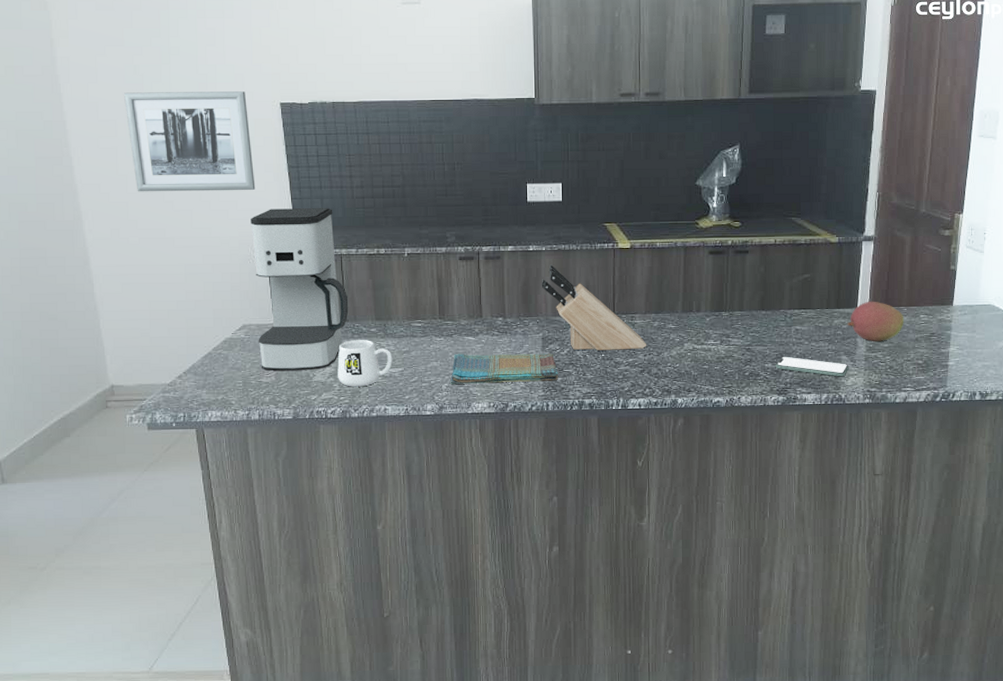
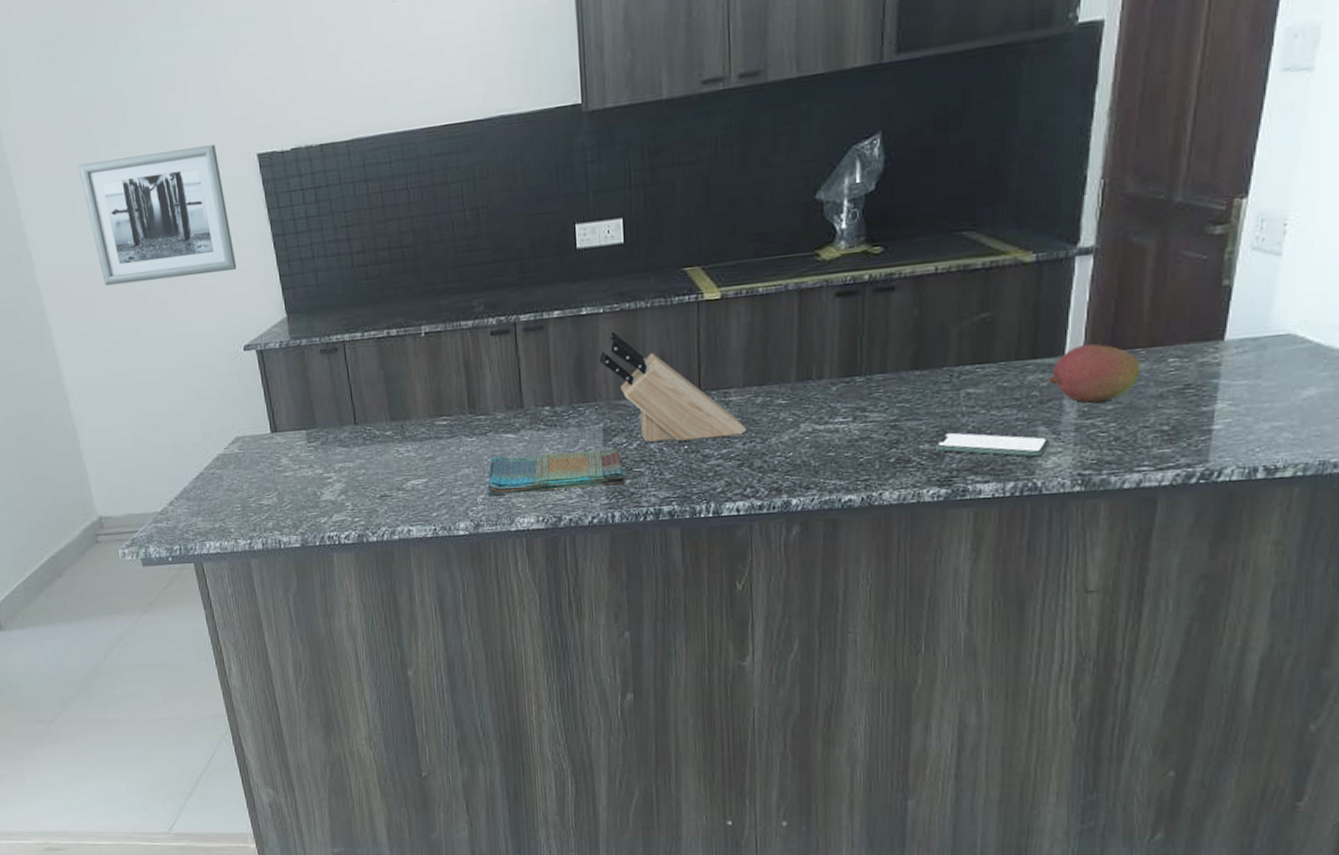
coffee maker: present [251,208,349,371] -> none [234,283,358,491]
mug: present [337,340,393,387] -> none [348,446,414,505]

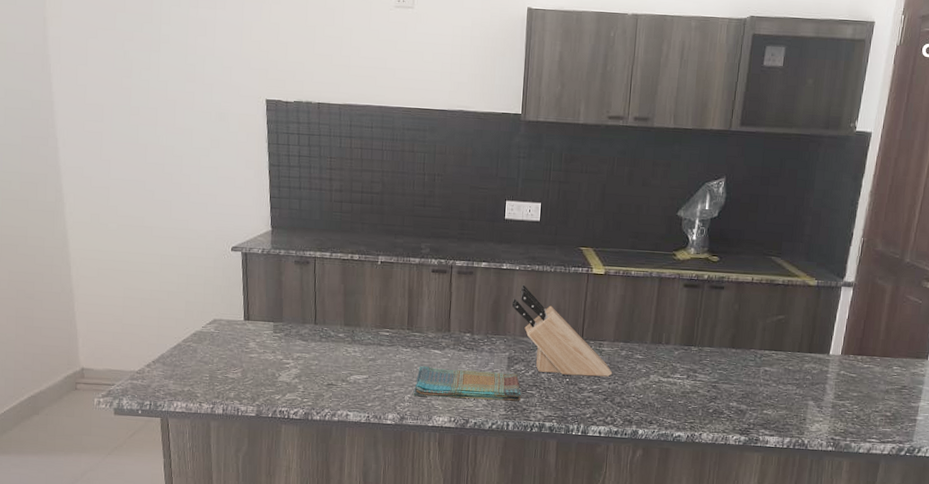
wall art: present [79,145,237,286] -> none [112,77,236,186]
smartphone: present [934,432,1050,458] -> none [740,396,815,423]
fruit: present [1047,343,1141,403] -> none [817,348,877,390]

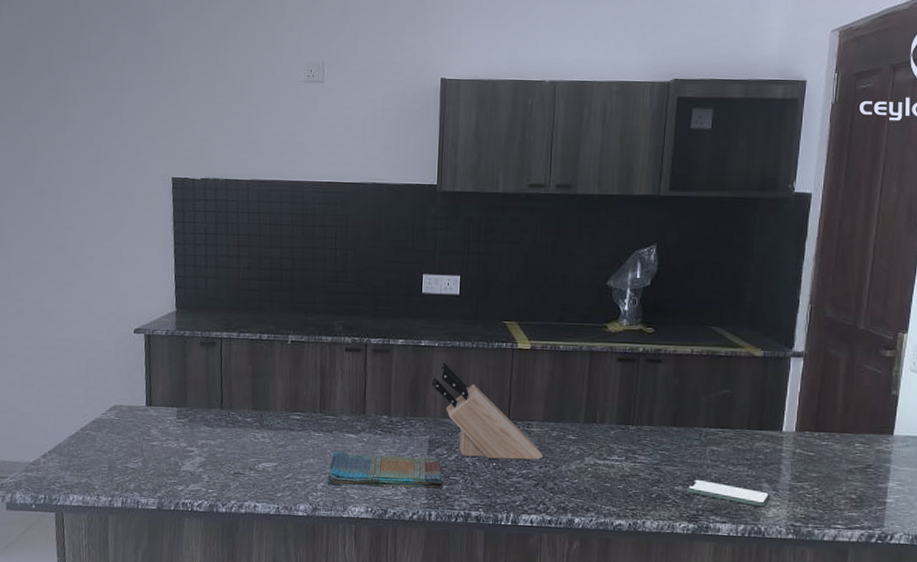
smartphone: none [740,396,815,423] -> present [686,479,771,507]

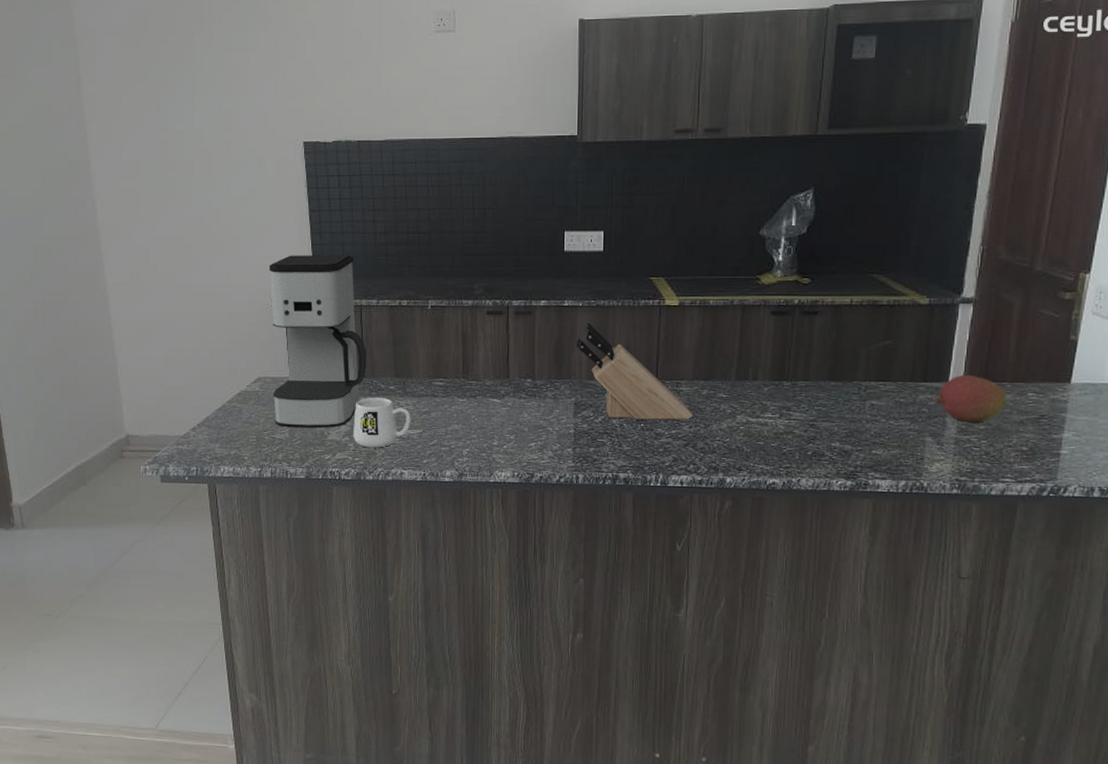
coffee maker: none [128,286,226,458] -> present [269,255,367,428]
mug: none [207,429,267,480] -> present [353,398,411,448]
dish towel: present [326,452,444,488] -> none [472,417,591,451]
smartphone: present [686,479,771,507] -> none [844,435,935,462]
fruit: none [770,424,836,470] -> present [934,374,1007,422]

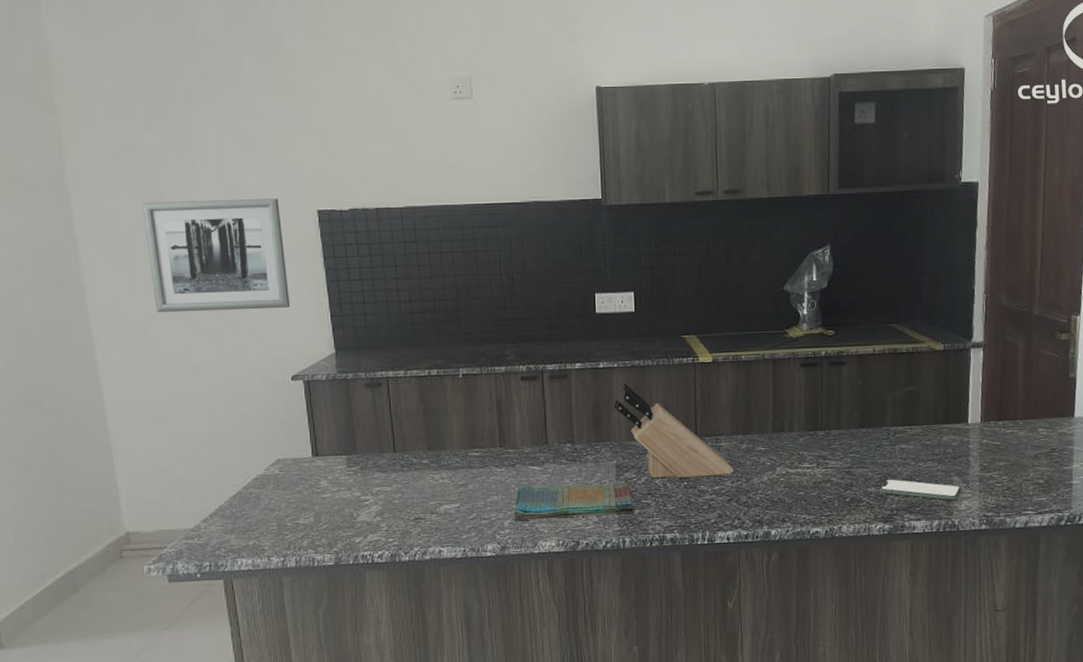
wall art: none [147,130,275,236] -> present [142,198,290,313]
coffee maker: present [269,255,367,428] -> none [285,326,397,511]
mug: present [353,398,411,448] -> none [385,473,448,527]
dish towel: none [472,417,591,451] -> present [513,483,635,521]
smartphone: none [844,435,935,462] -> present [879,479,962,501]
fruit: present [934,374,1007,422] -> none [957,414,1021,460]

